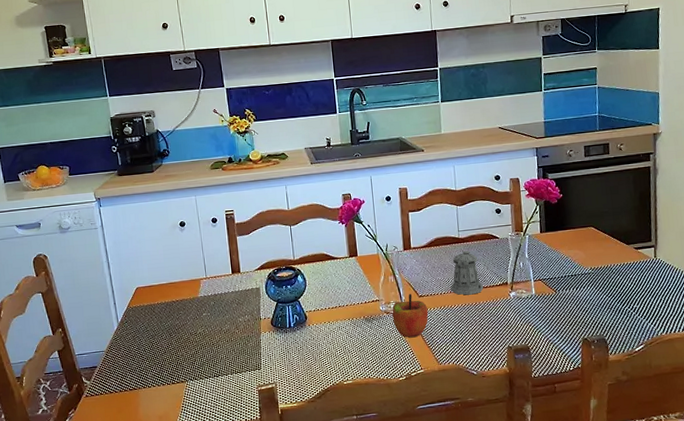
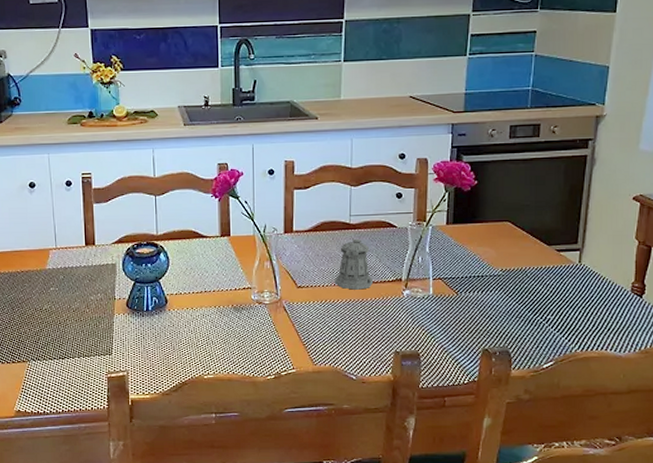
apple: present [392,294,429,338] -> none [265,283,307,333]

